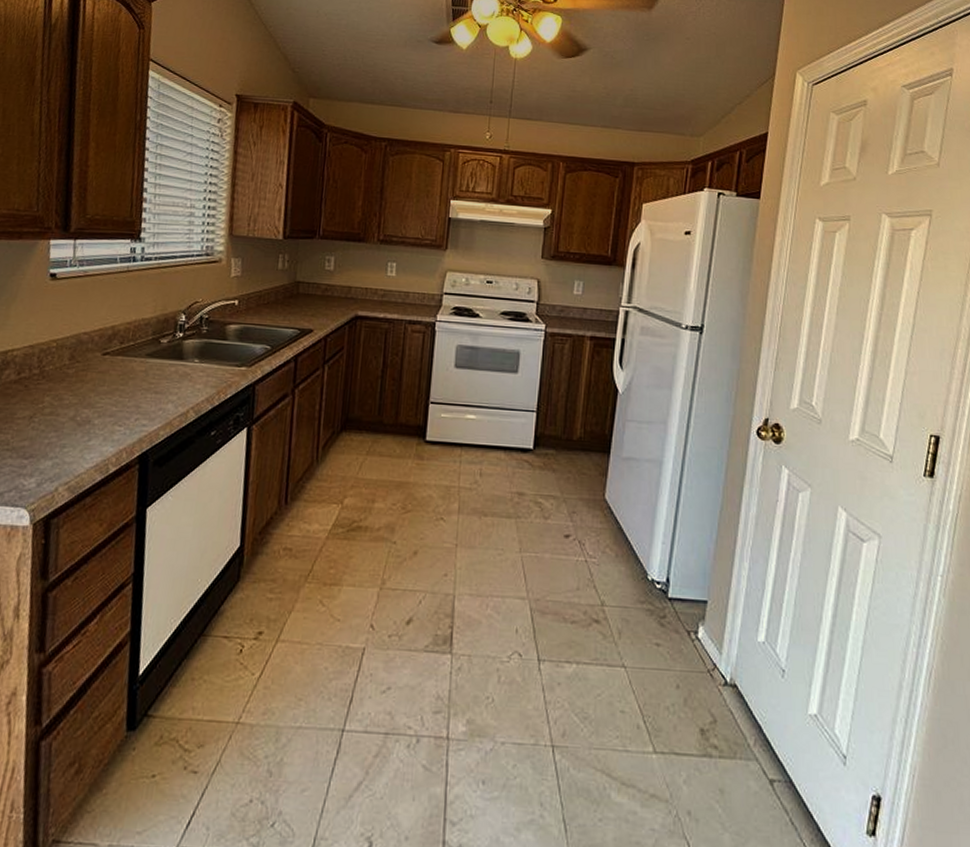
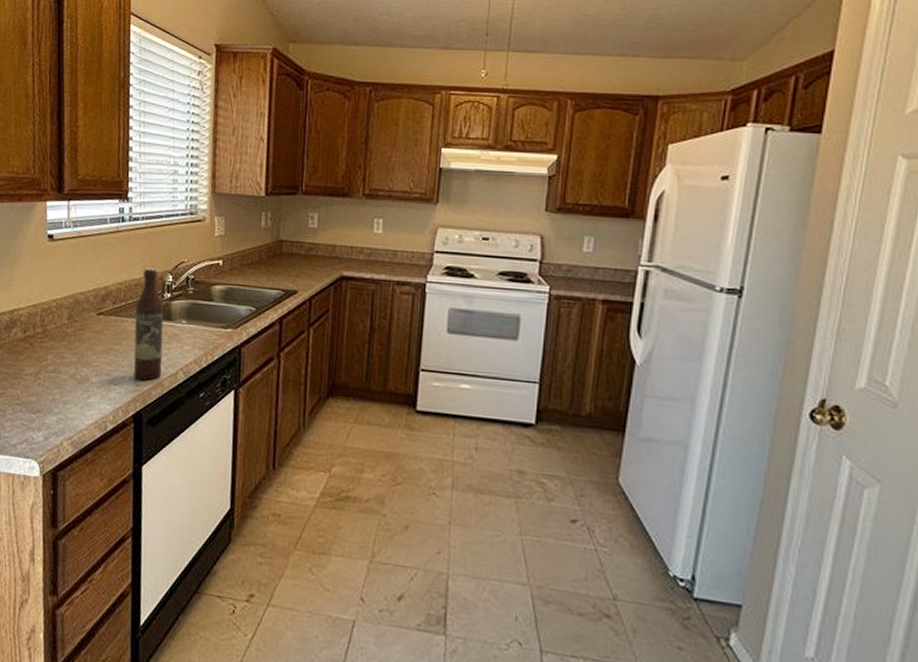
wine bottle: none [140,307,176,420] -> present [133,268,164,380]

